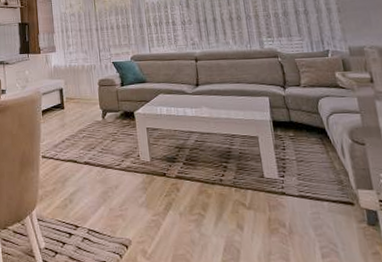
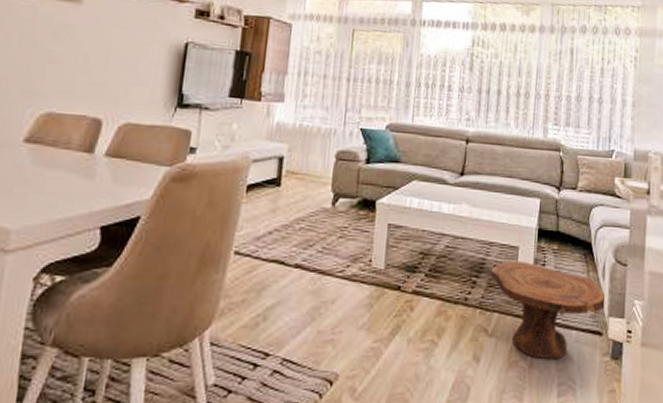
side table: none [237,148,351,227] -> present [490,261,606,360]

